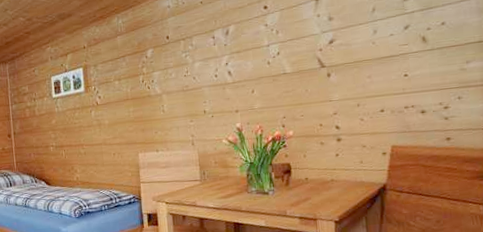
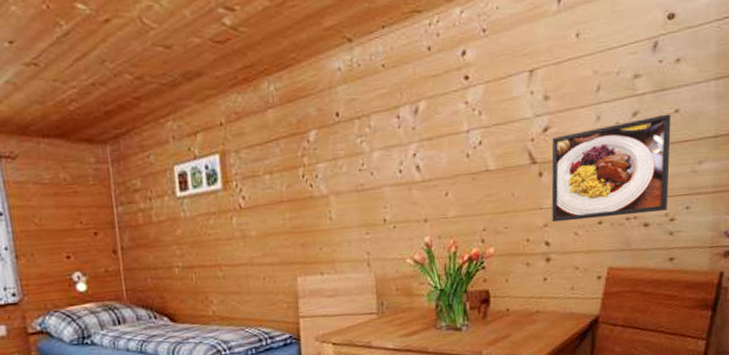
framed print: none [337,26,442,111] -> present [551,114,671,223]

